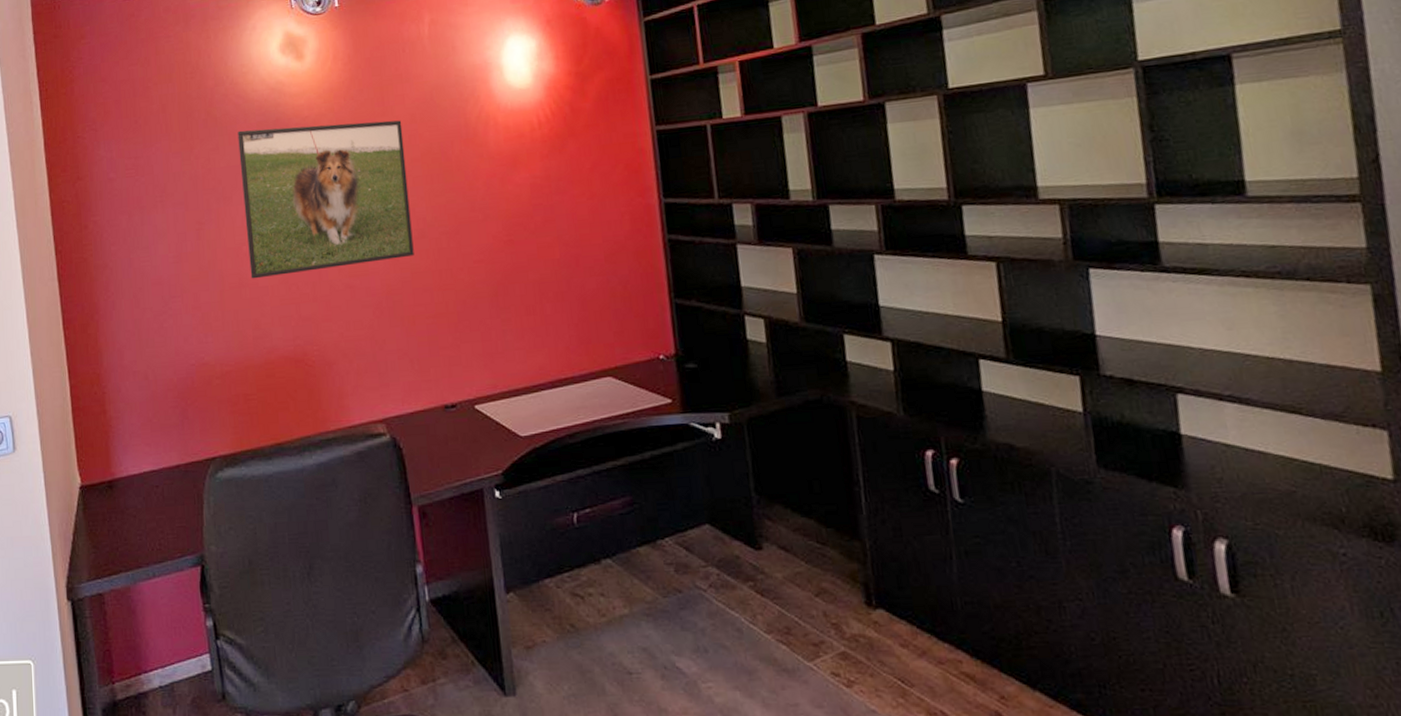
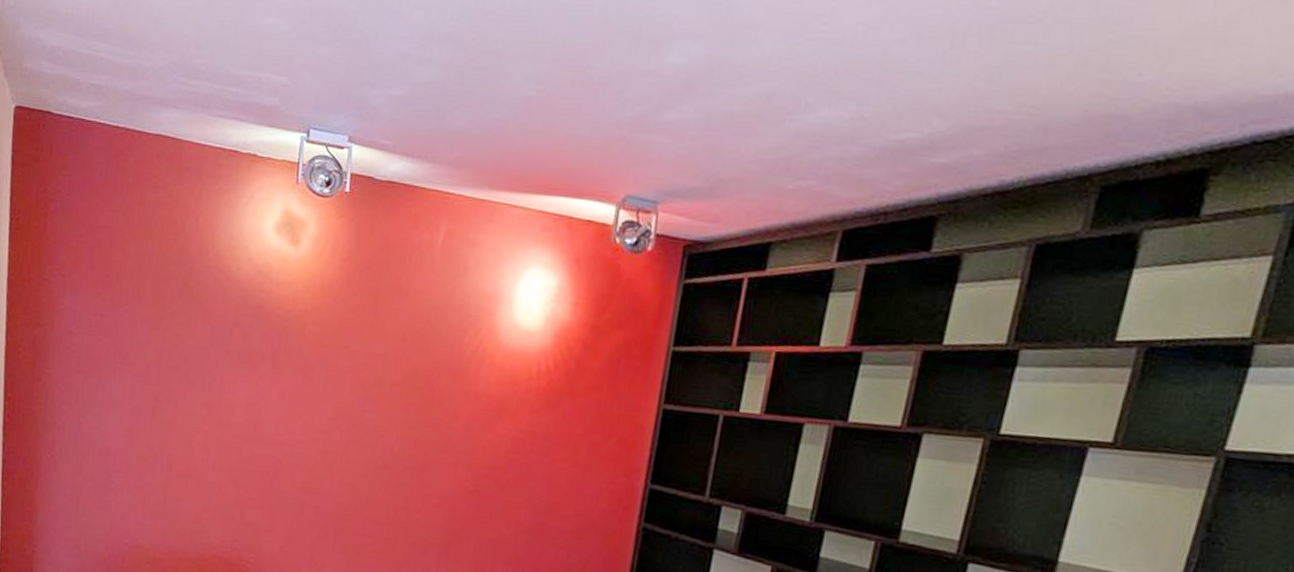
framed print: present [237,120,414,279] -> none [200,310,391,485]

